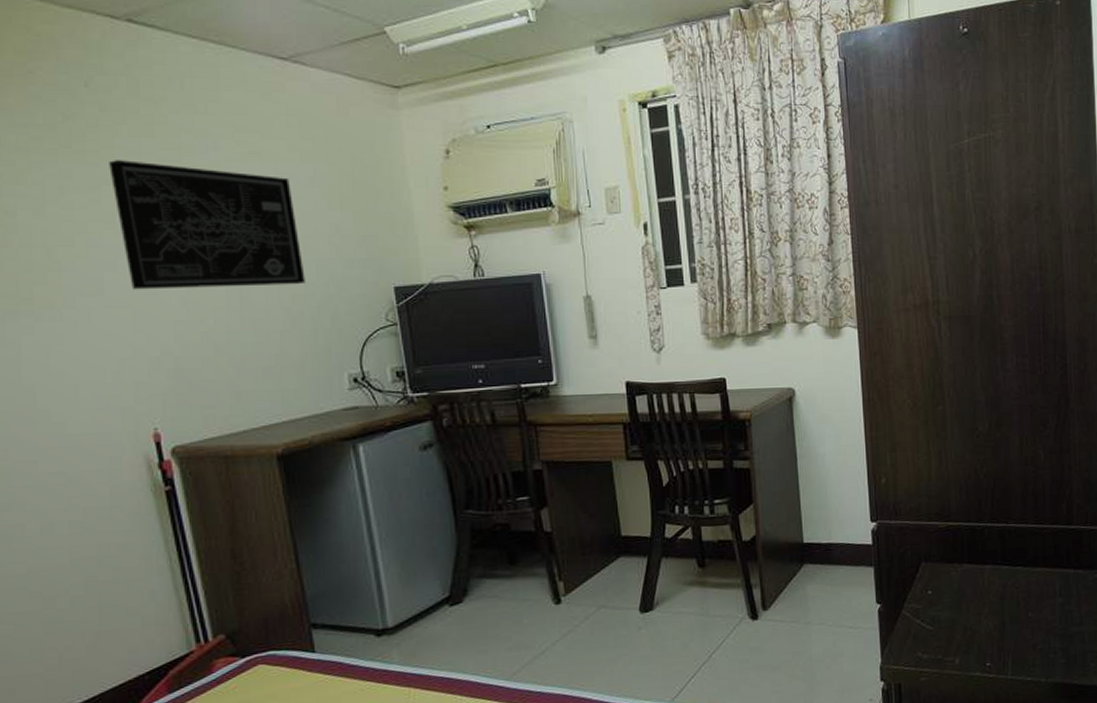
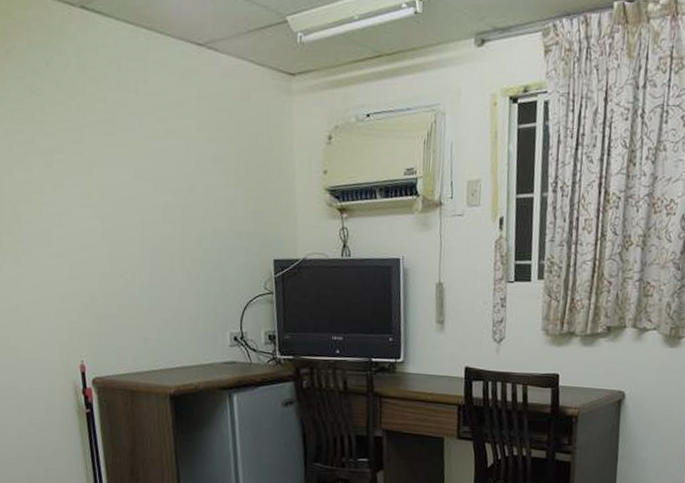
wall art: present [109,160,305,290] -> none [60,131,203,251]

